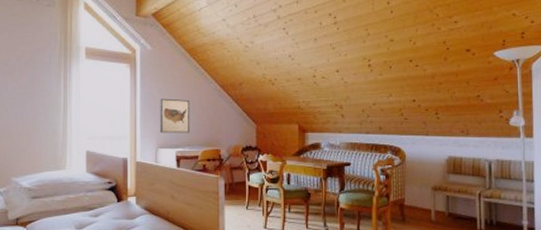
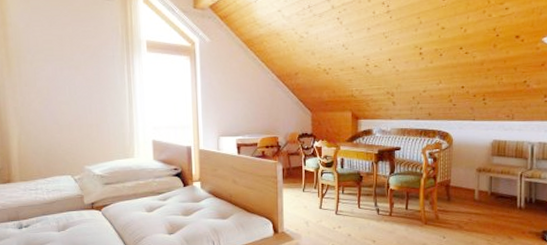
wall art: present [160,98,190,133] -> none [220,89,249,123]

